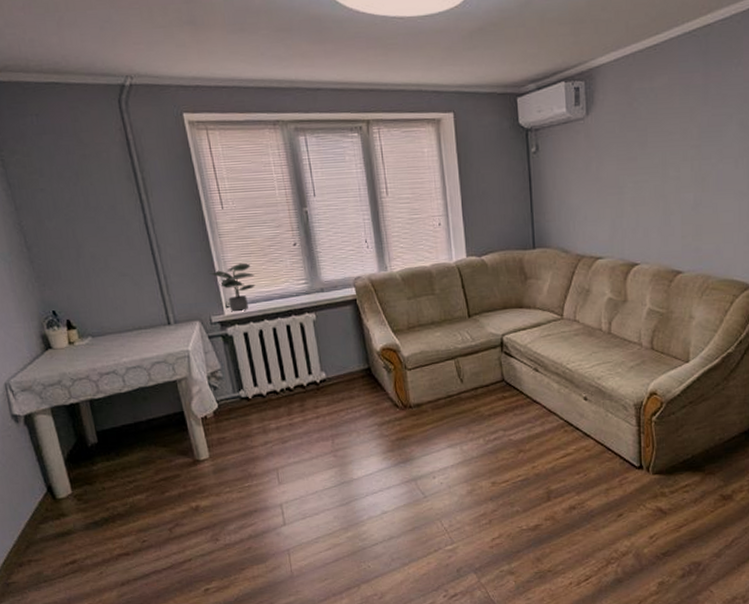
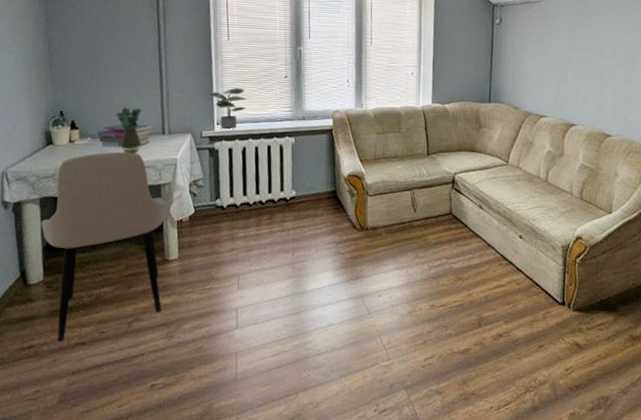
dining chair: none [57,348,201,554] -> present [41,151,169,342]
books: none [97,316,156,346] -> present [98,124,152,147]
vase: none [113,297,148,350] -> present [115,105,142,154]

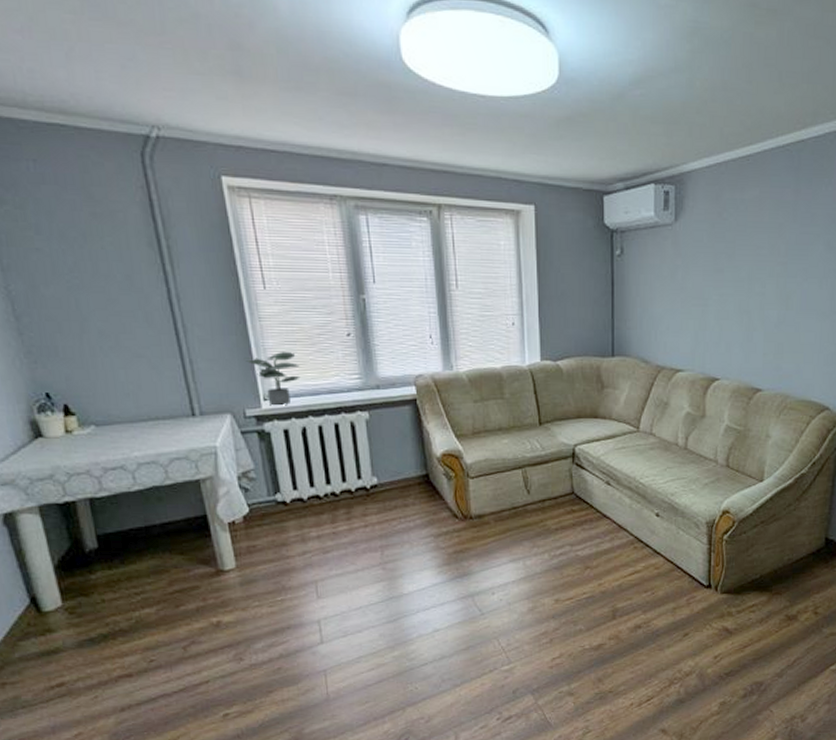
dining chair: present [41,151,169,342] -> none [46,441,223,676]
books: present [98,124,152,147] -> none [103,406,177,437]
vase: present [115,105,142,154] -> none [124,381,167,443]

